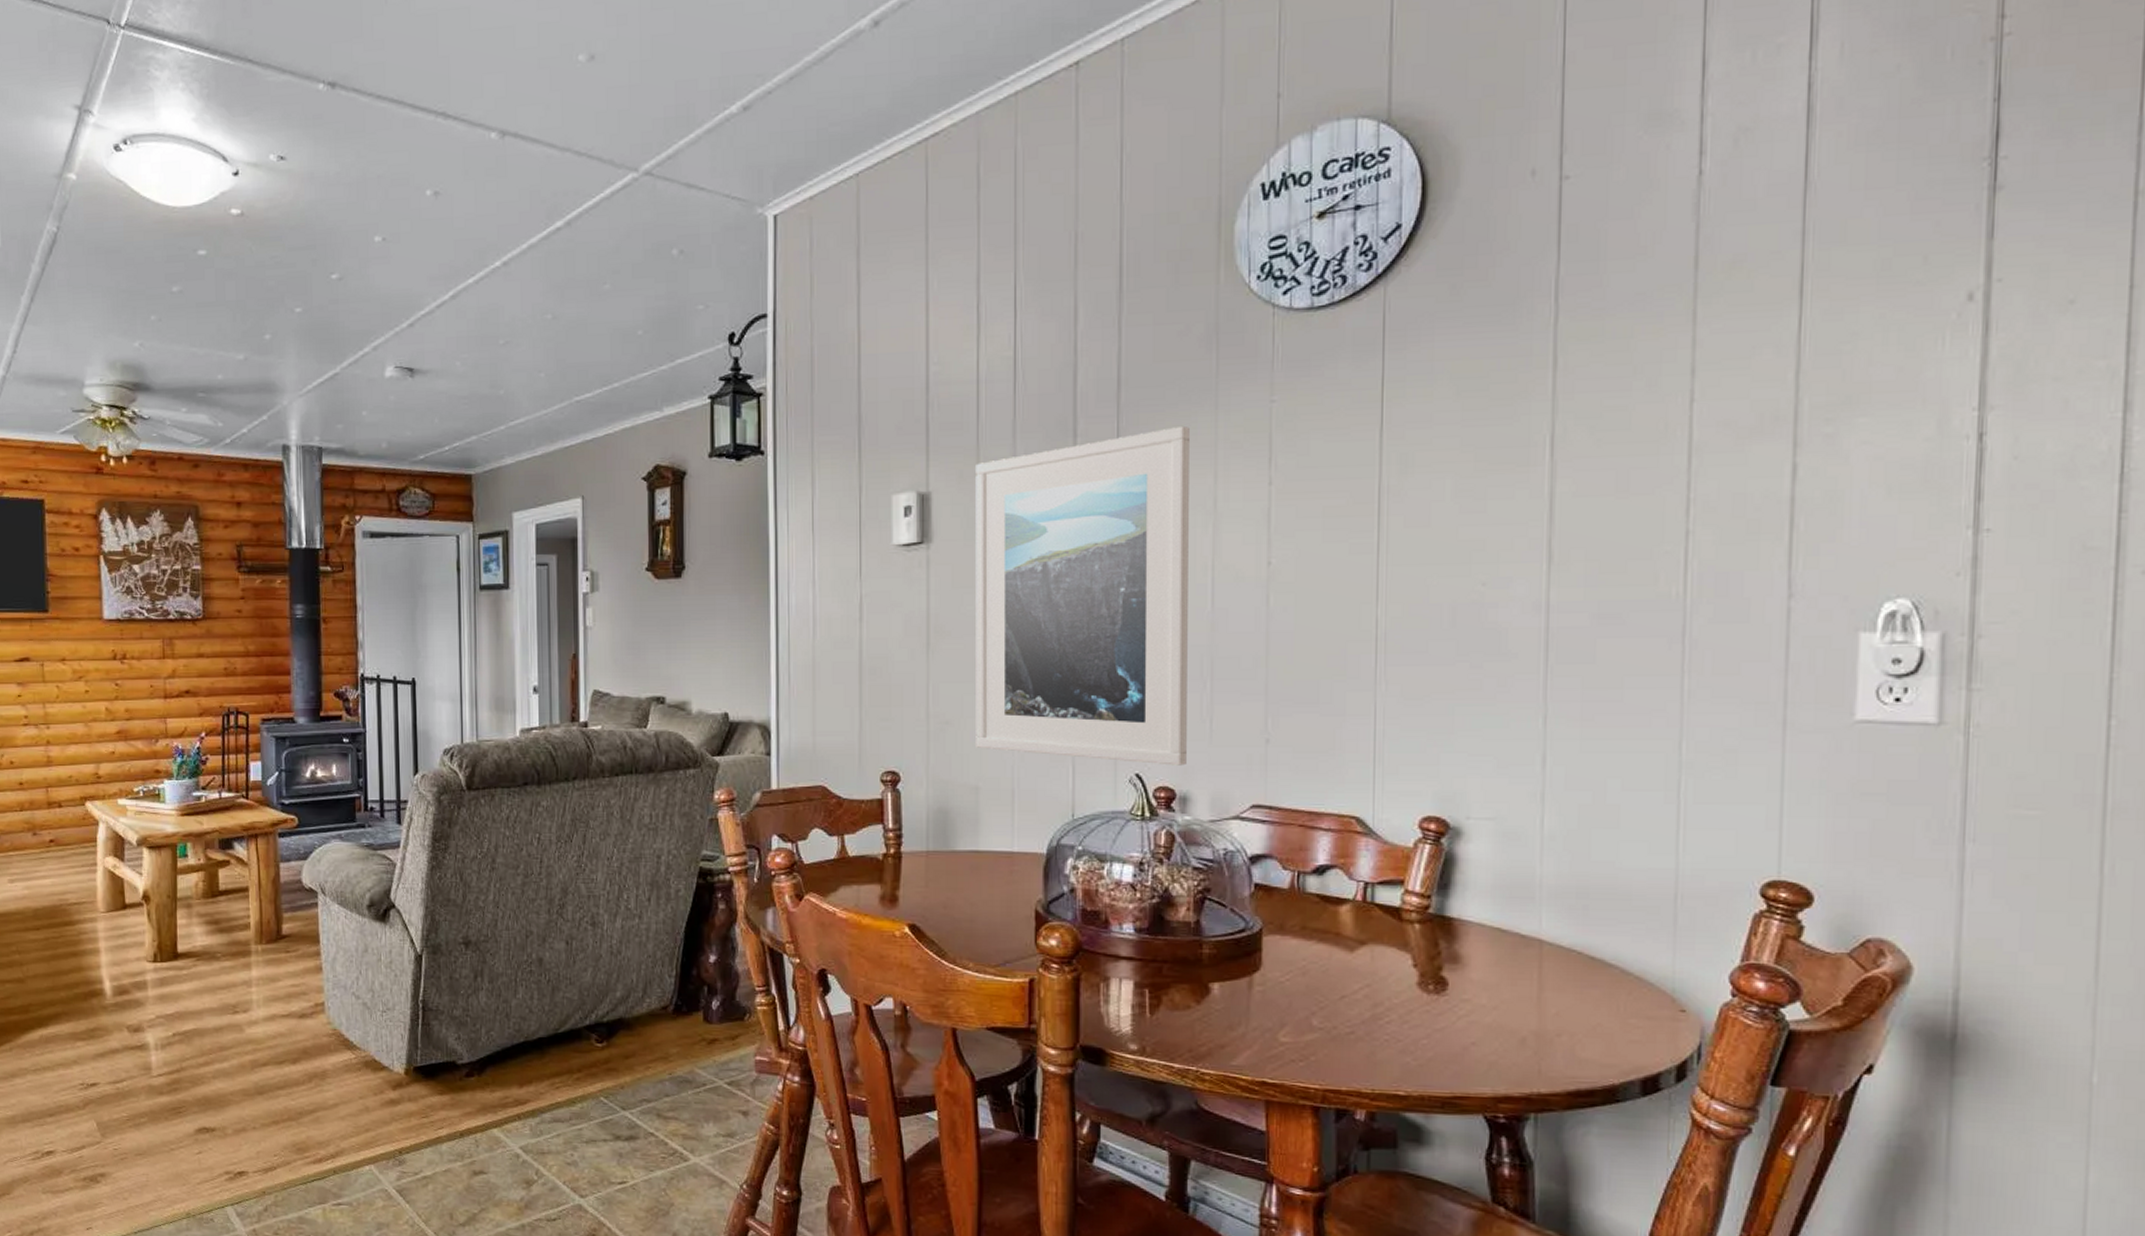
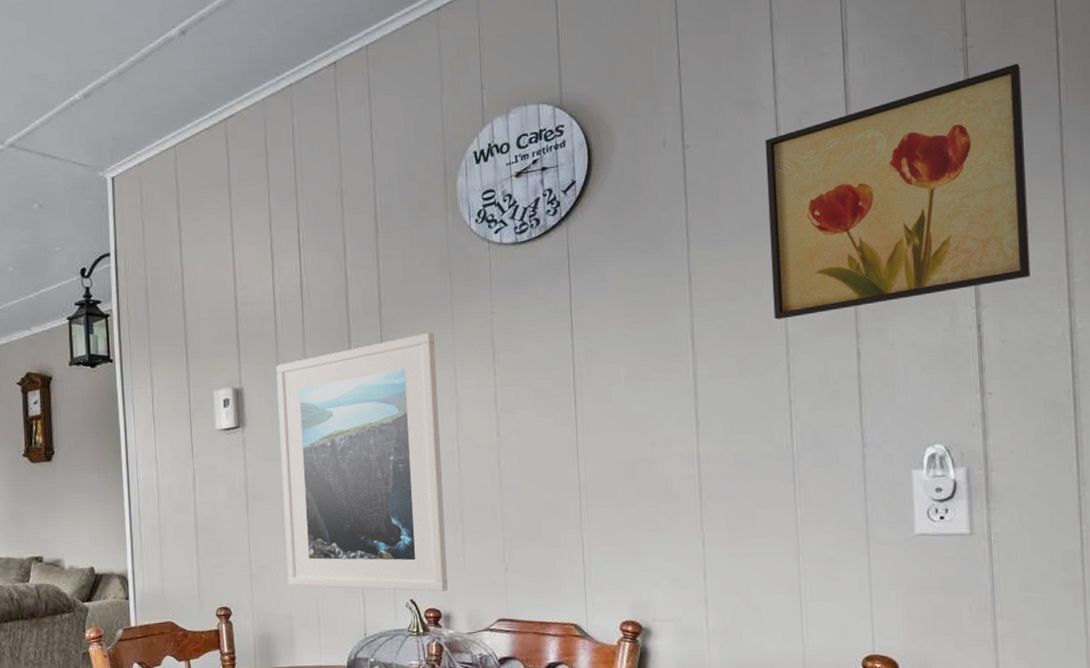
wall art: none [1674,58,2084,419] -> present [765,63,1031,319]

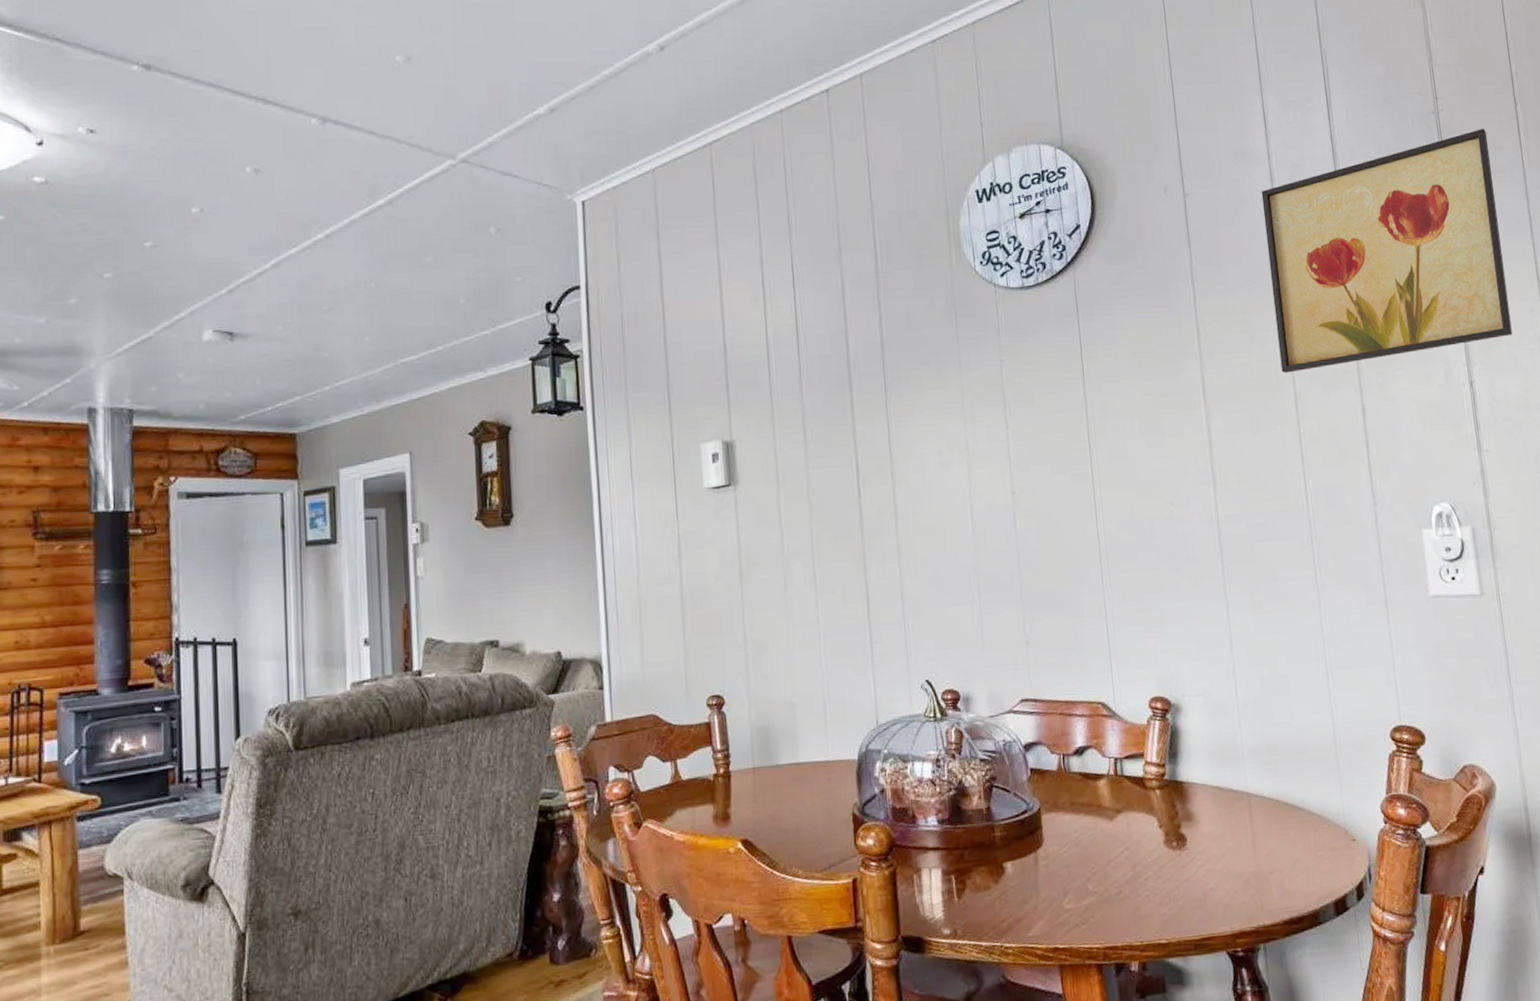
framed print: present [276,332,448,592] -> none [771,381,966,671]

